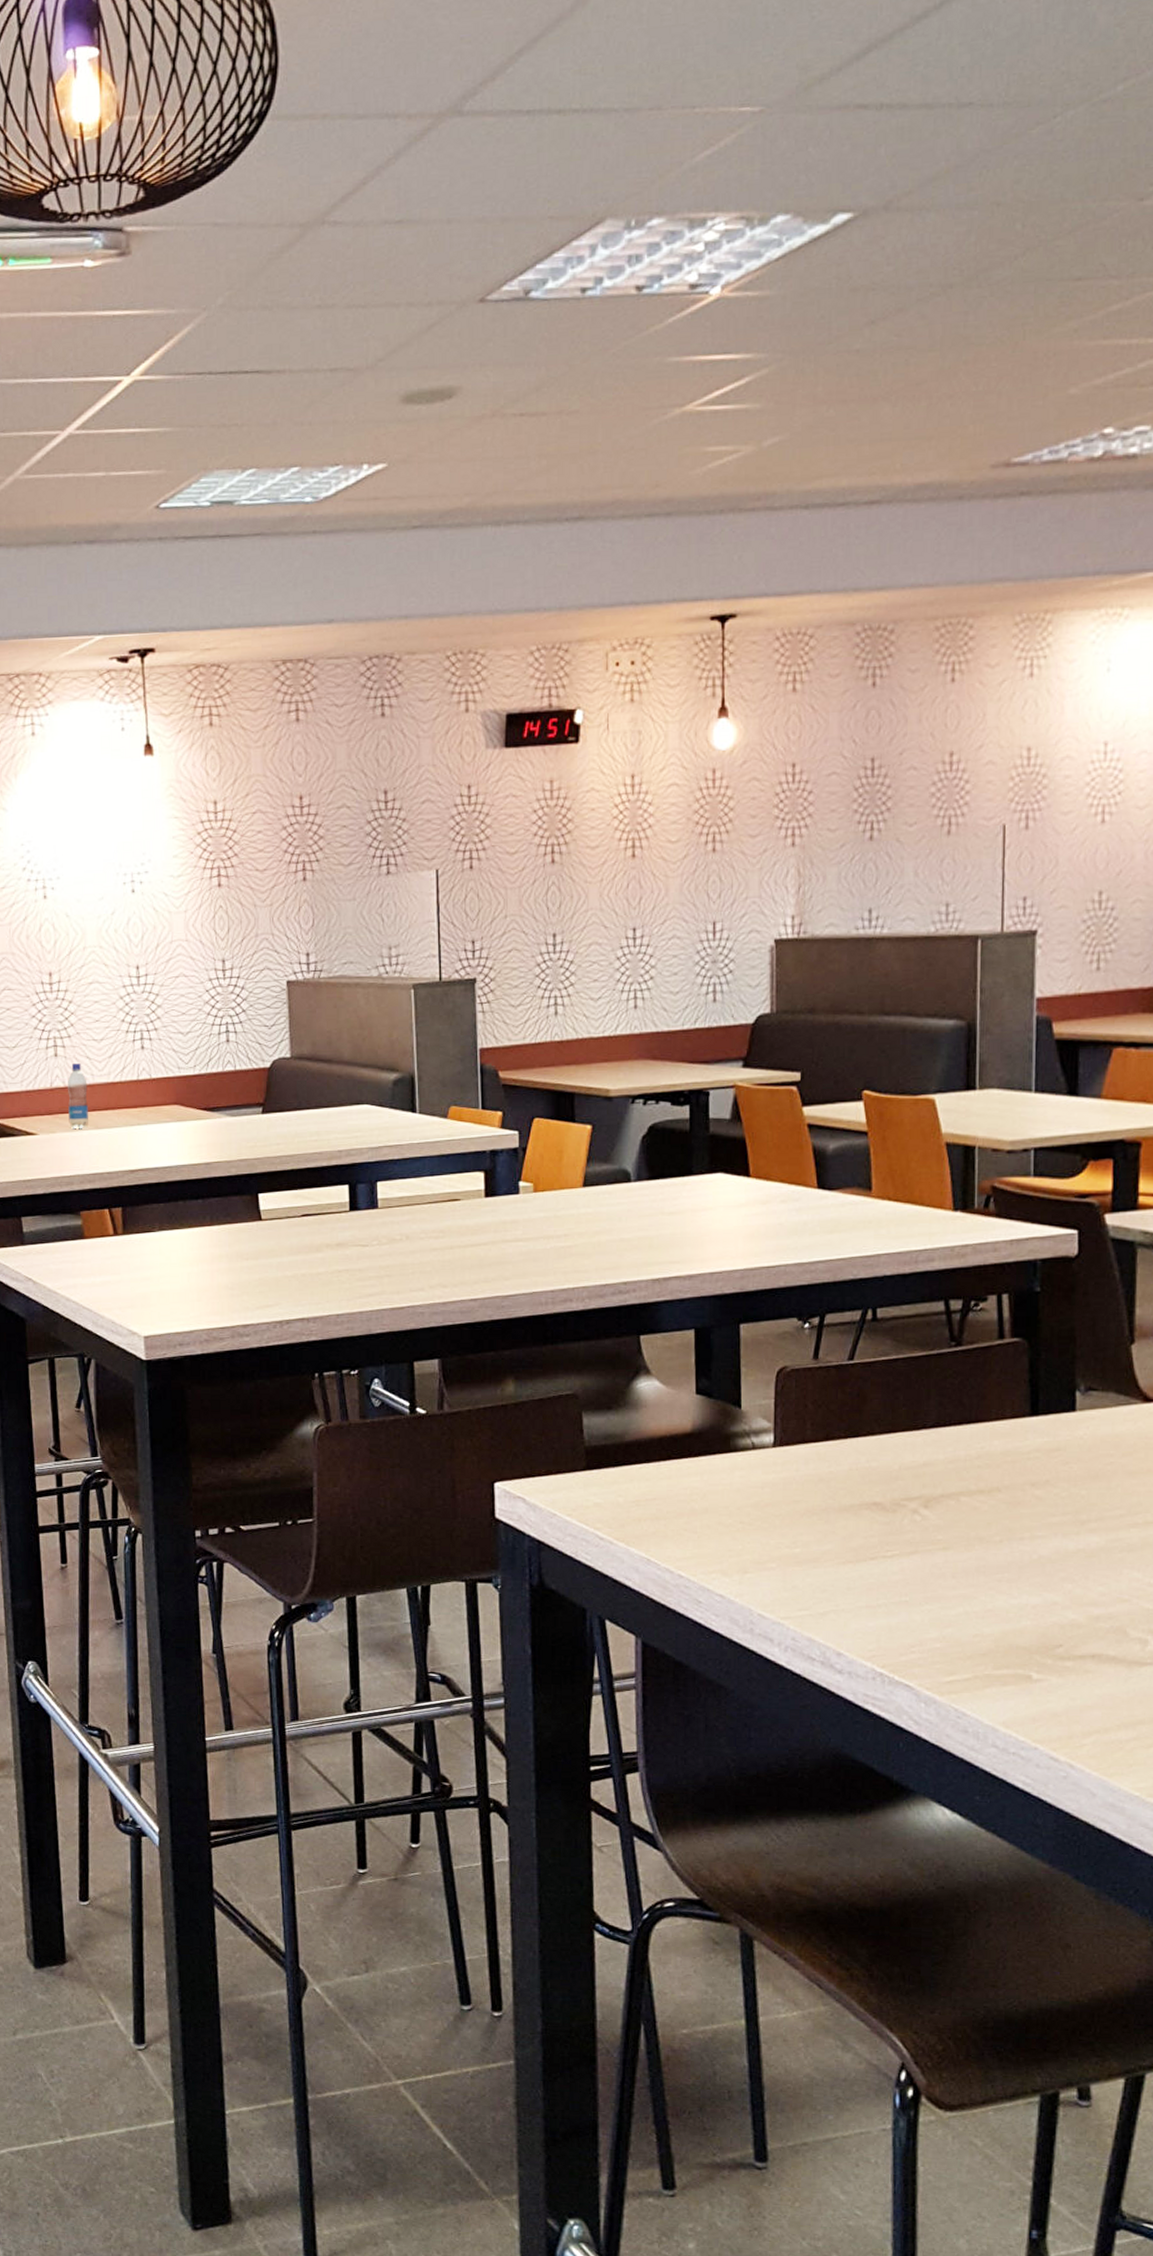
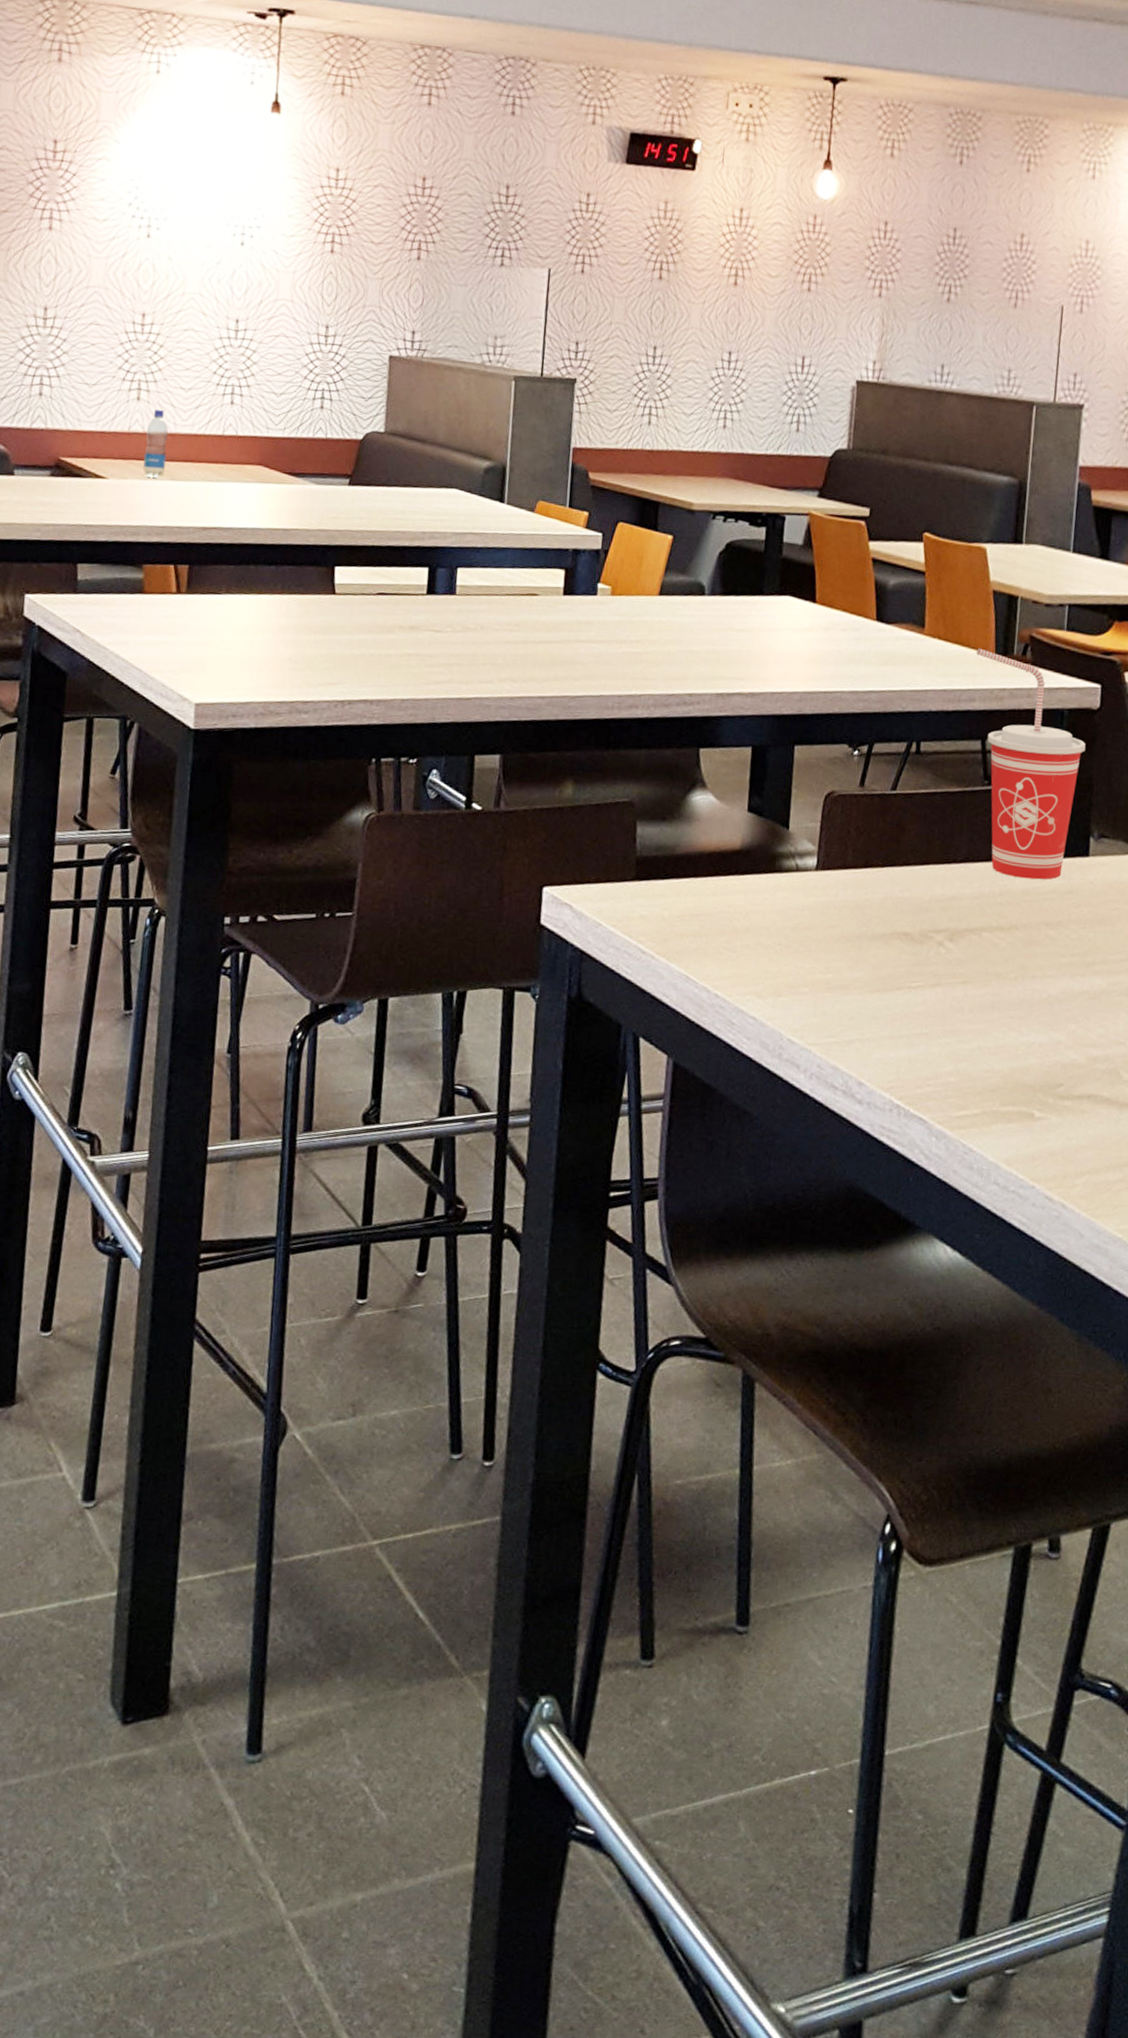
beverage cup: none [932,1205,1064,1439] -> present [976,648,1086,880]

